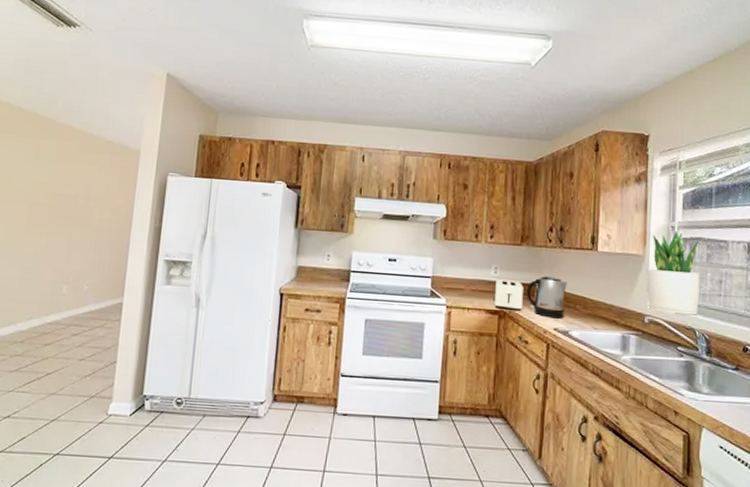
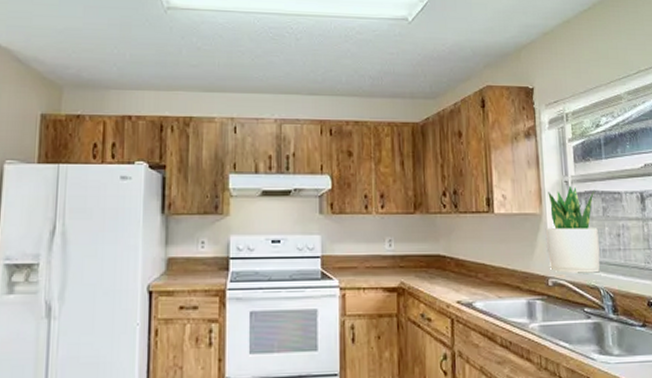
toaster: present [493,279,524,312] -> none [390,252,422,287]
kettle: present [526,276,567,319] -> none [424,245,466,290]

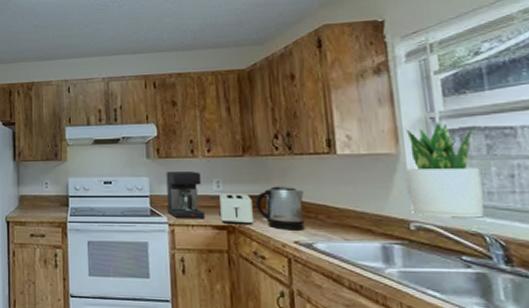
coffee maker: none [339,229,376,282] -> present [166,172,205,219]
toaster: none [390,252,422,287] -> present [219,193,254,226]
kettle: none [424,245,466,290] -> present [255,186,305,231]

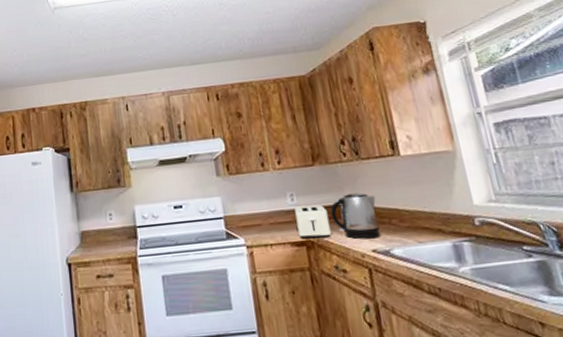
coffee maker: present [166,172,205,219] -> none [238,186,282,239]
planter: present [404,122,485,218] -> none [459,116,535,210]

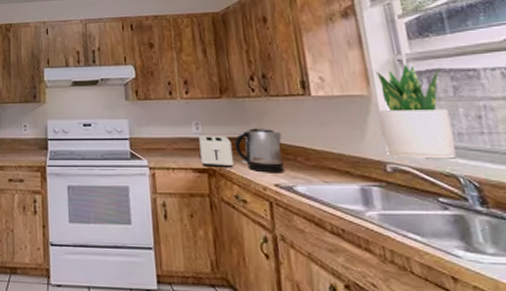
planter: none [459,116,535,210] -> present [376,64,456,159]

